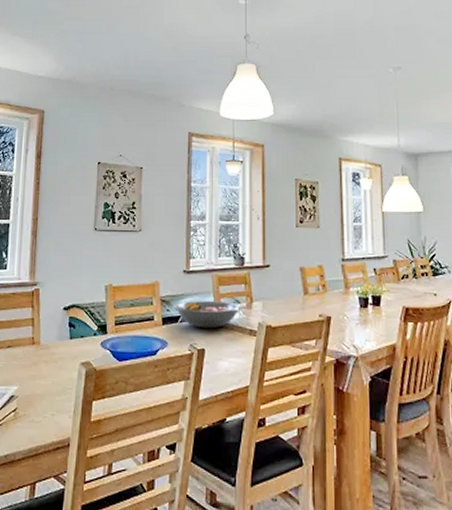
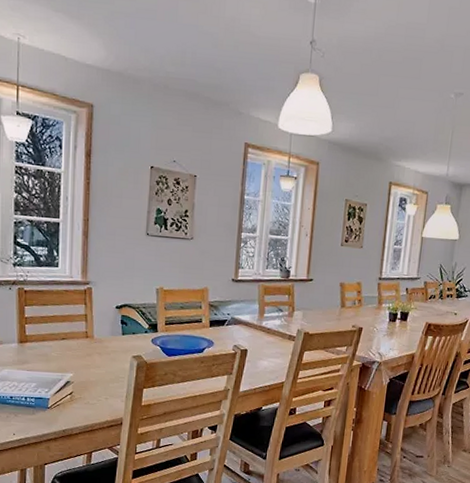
fruit bowl: present [176,300,240,329] -> none [223,307,282,333]

